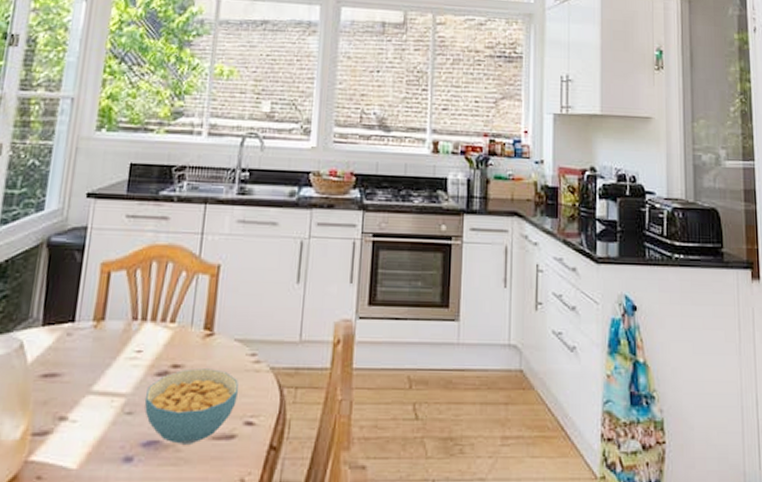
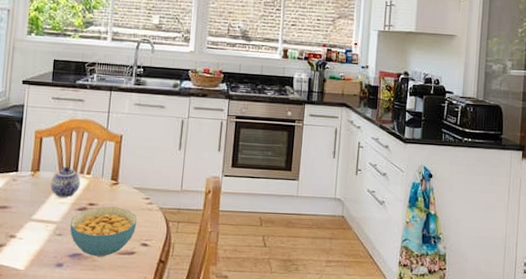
teapot: none [119,312,162,357] -> present [51,166,81,198]

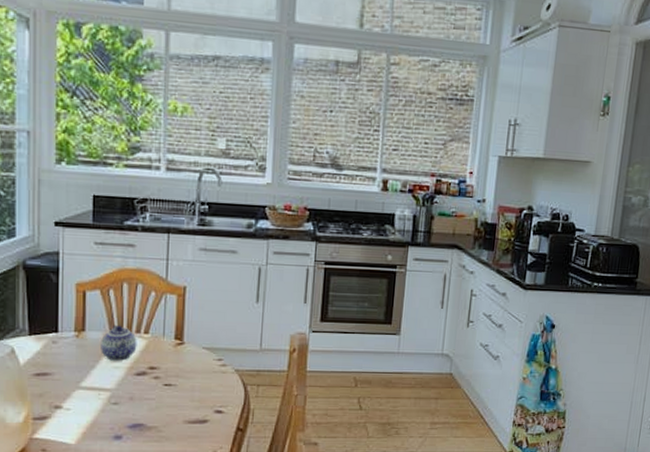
cereal bowl: present [70,206,137,257] -> none [127,370,209,427]

